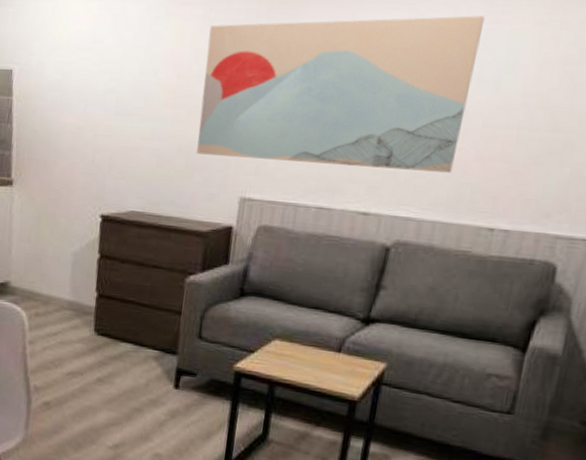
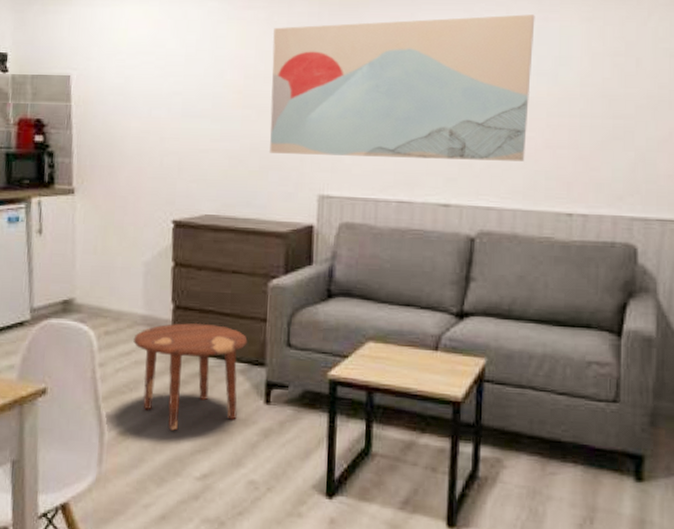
side table: none [60,310,163,405] -> present [133,322,248,431]

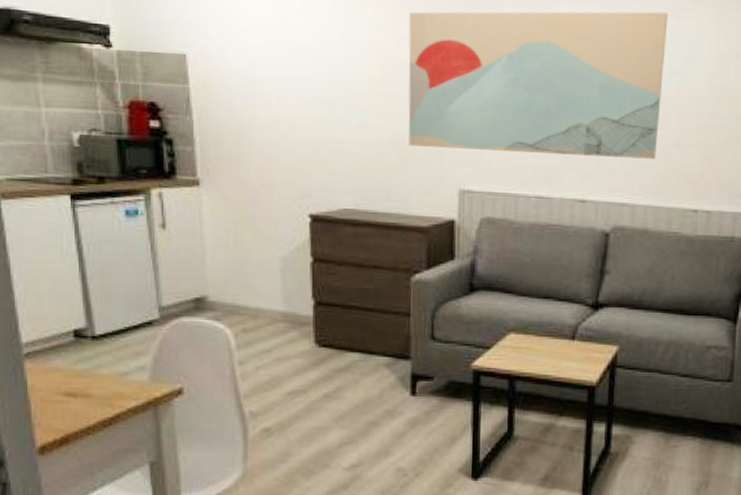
side table: present [133,322,248,431] -> none [273,318,392,425]

